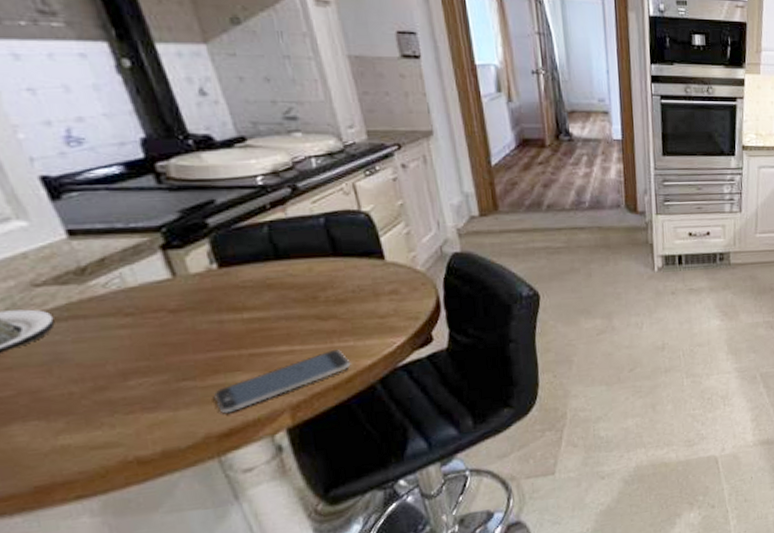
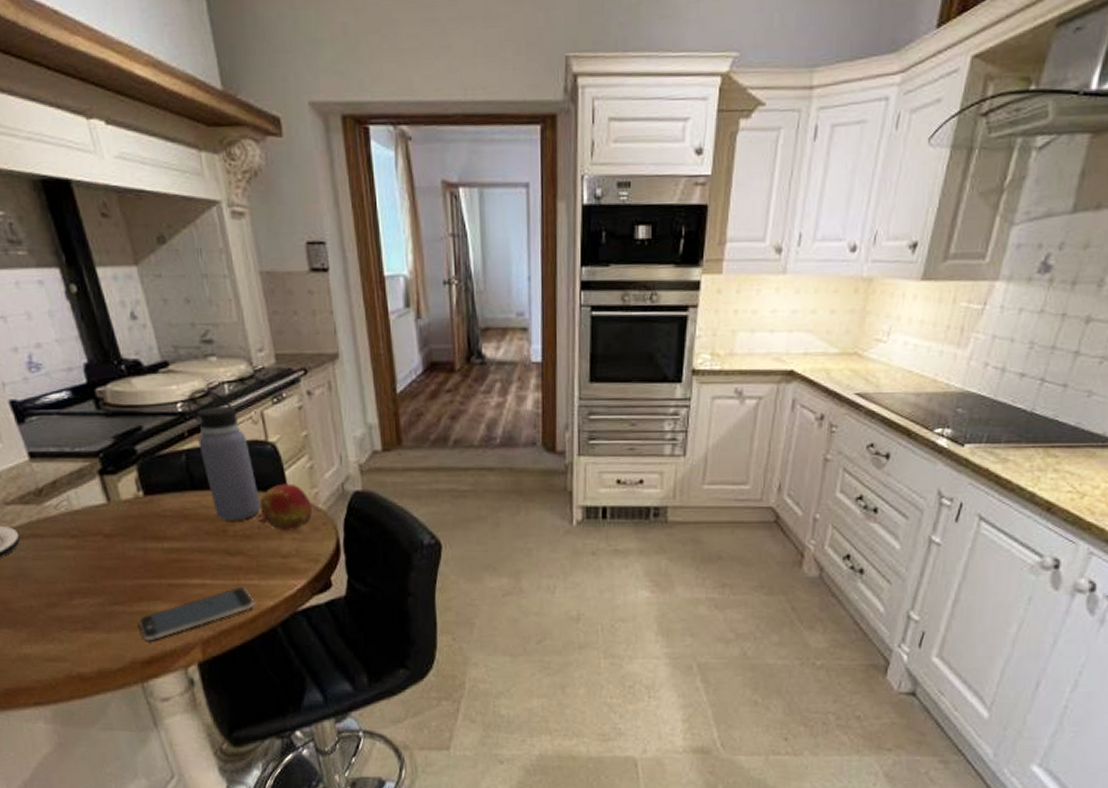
water bottle: none [268,163,355,288] -> present [186,389,261,521]
fruit: none [349,248,410,293] -> present [255,483,312,531]

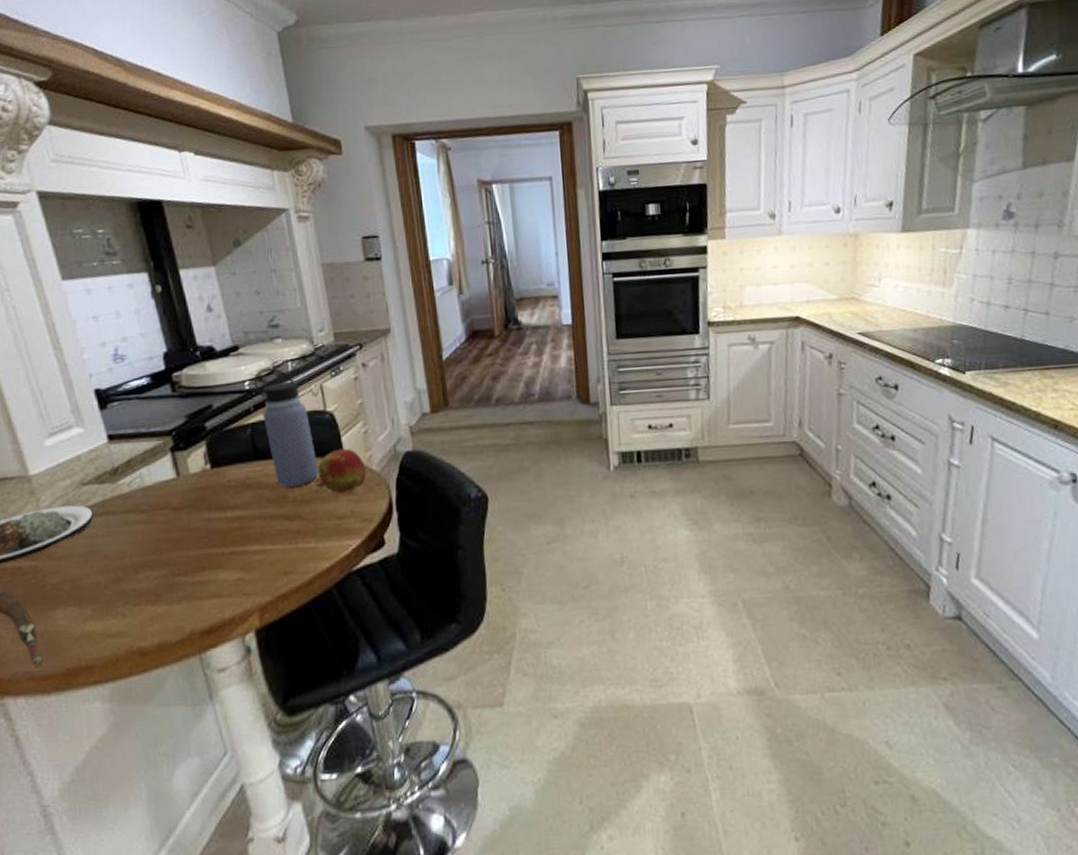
smartphone: present [139,586,255,641] -> none [200,550,312,611]

